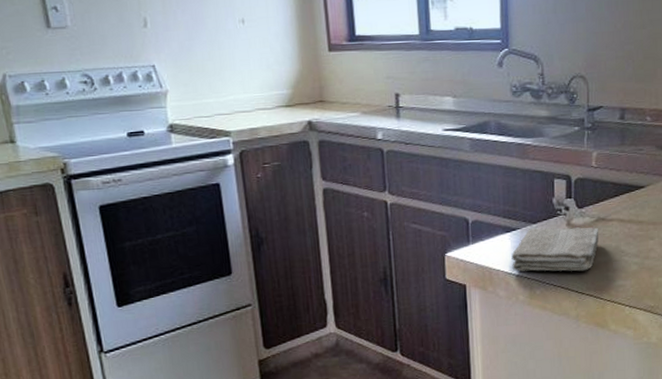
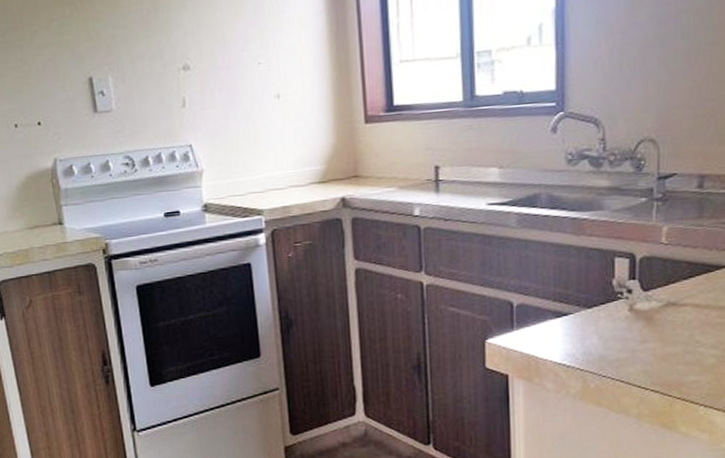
washcloth: present [511,227,599,272] -> none [562,313,667,364]

